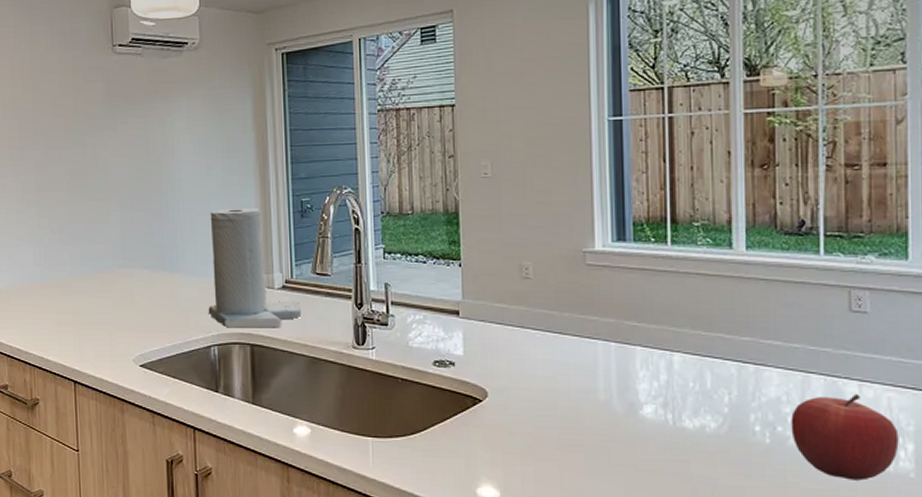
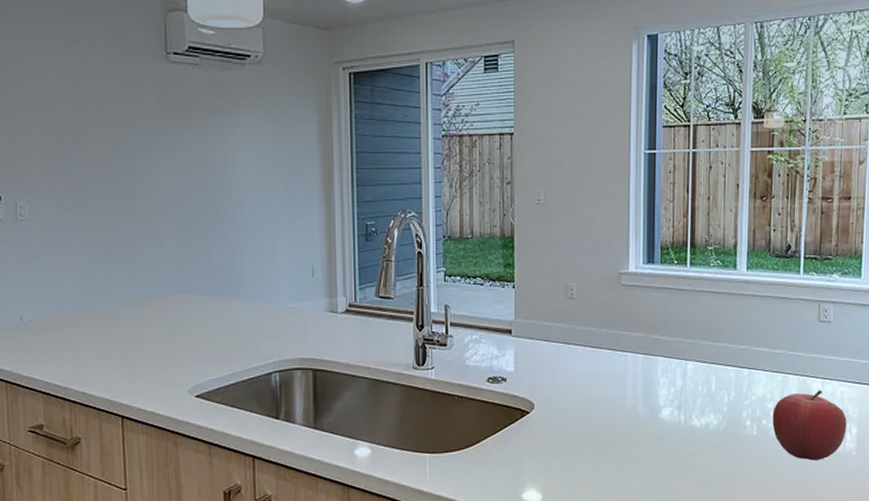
paper towel: present [208,207,301,328] -> none [269,230,363,354]

